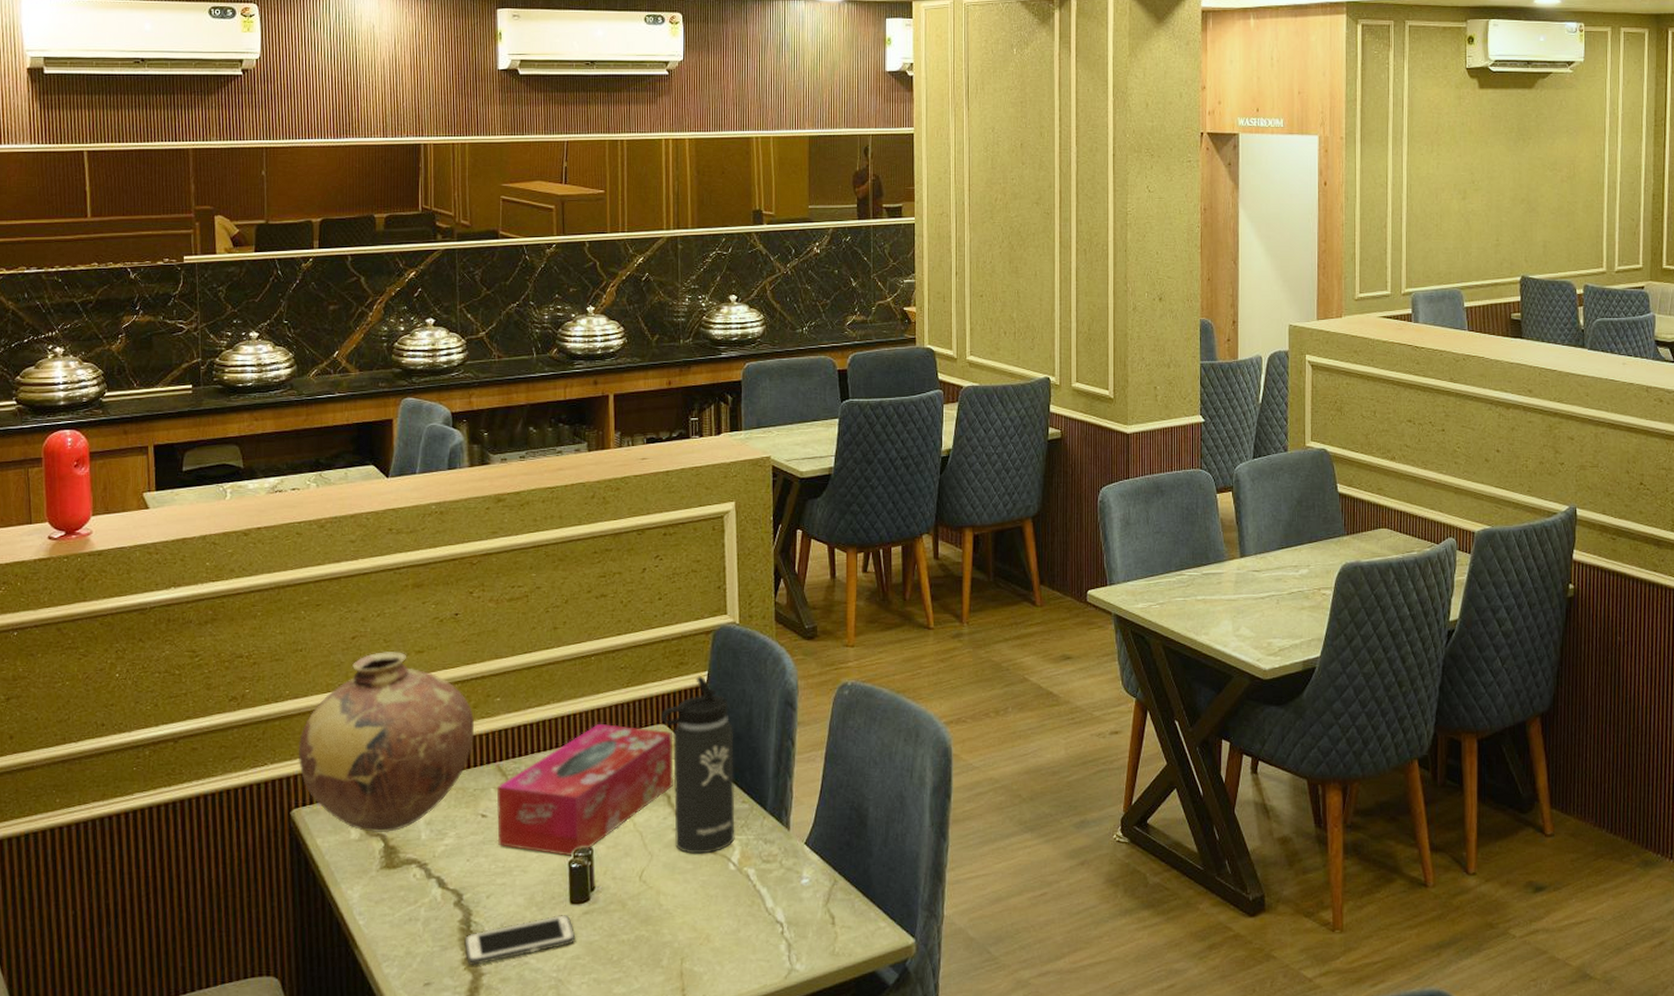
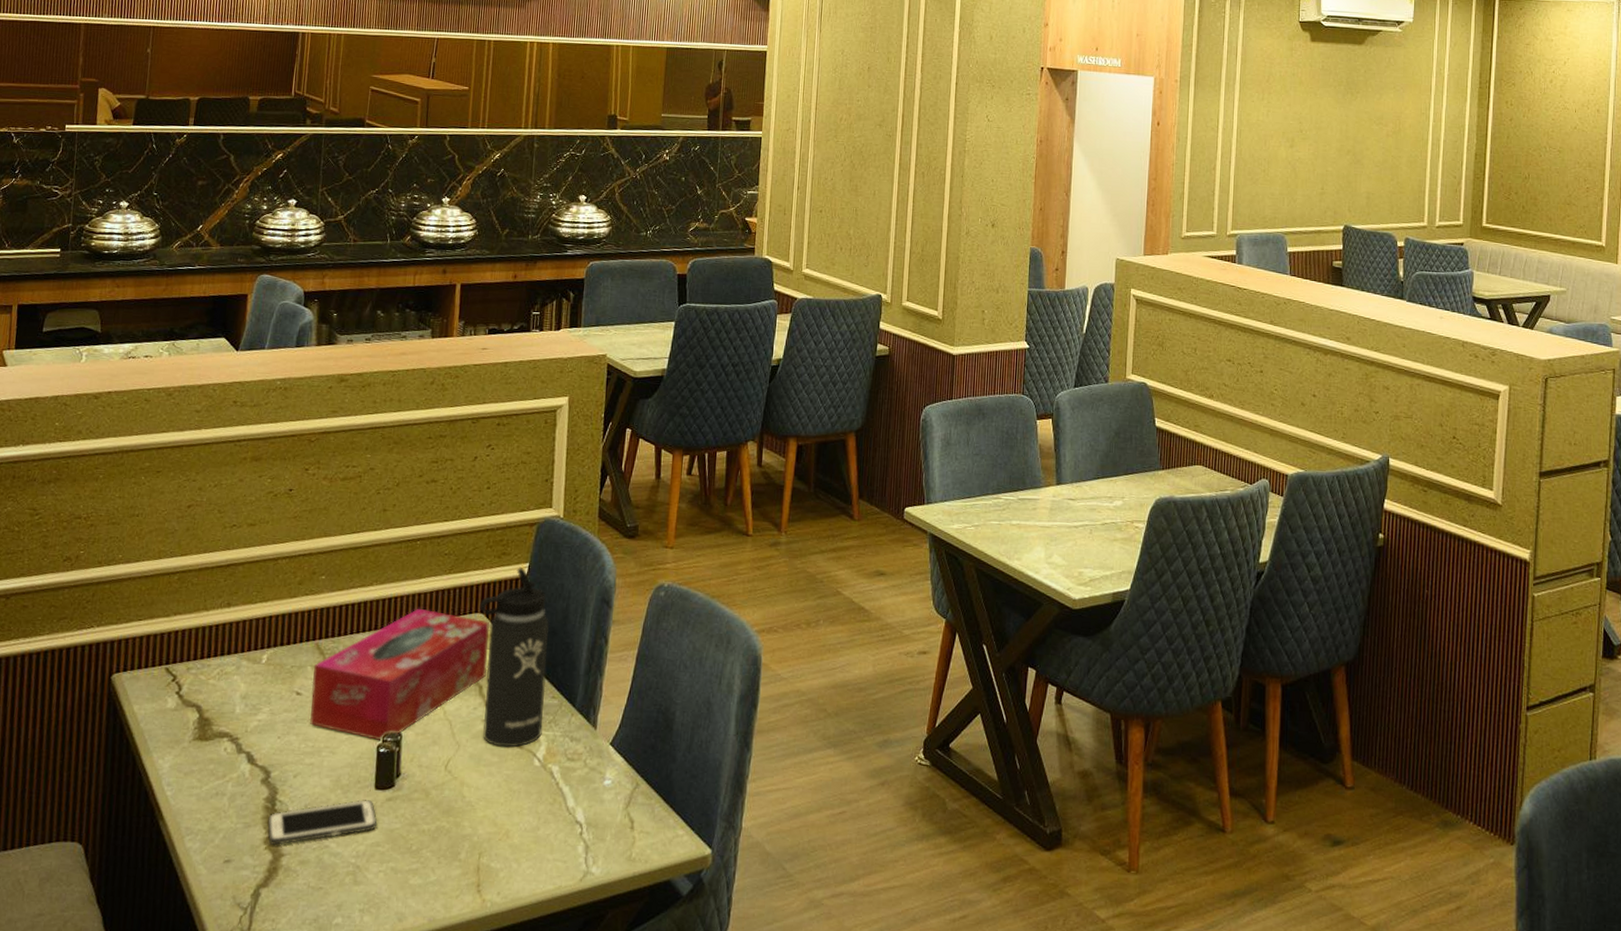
vase: present [298,652,474,833] -> none [124,522,298,705]

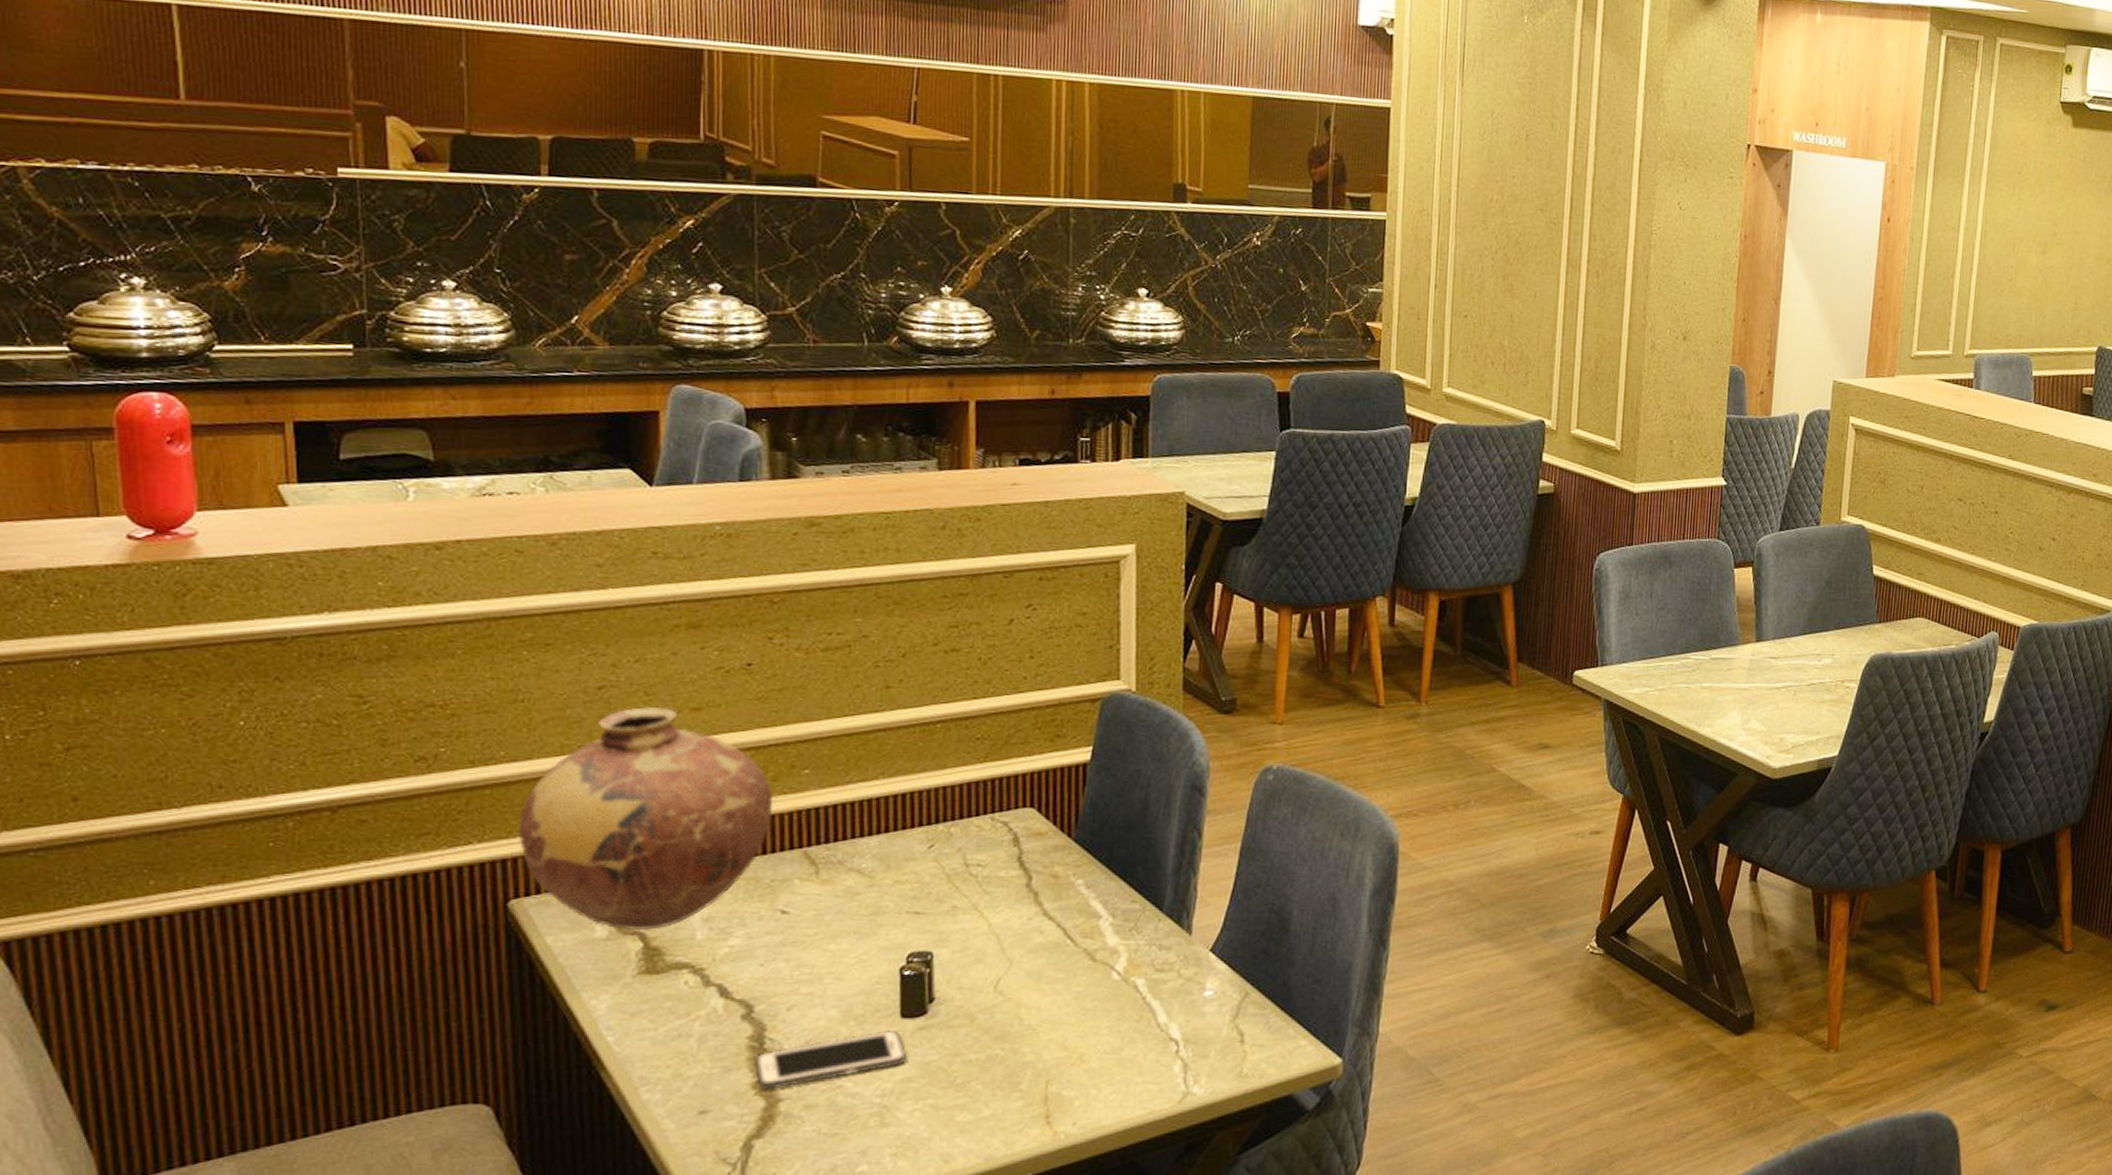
vase: none [124,522,298,705] -> present [518,707,772,931]
tissue box: present [309,608,490,741] -> none [802,804,1044,963]
thermos bottle: present [480,567,550,747] -> none [1029,752,1125,961]

